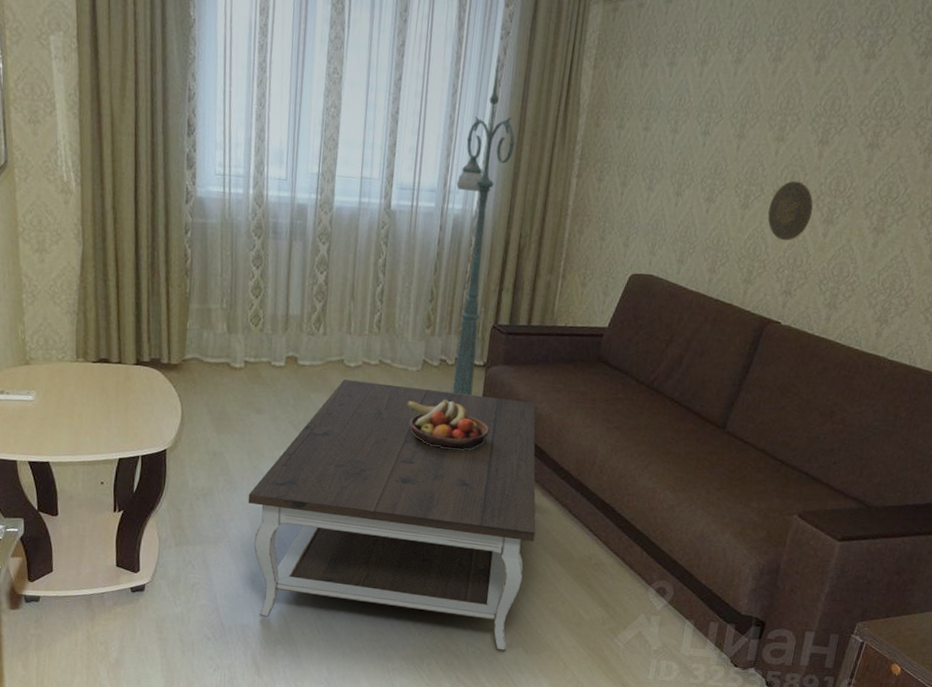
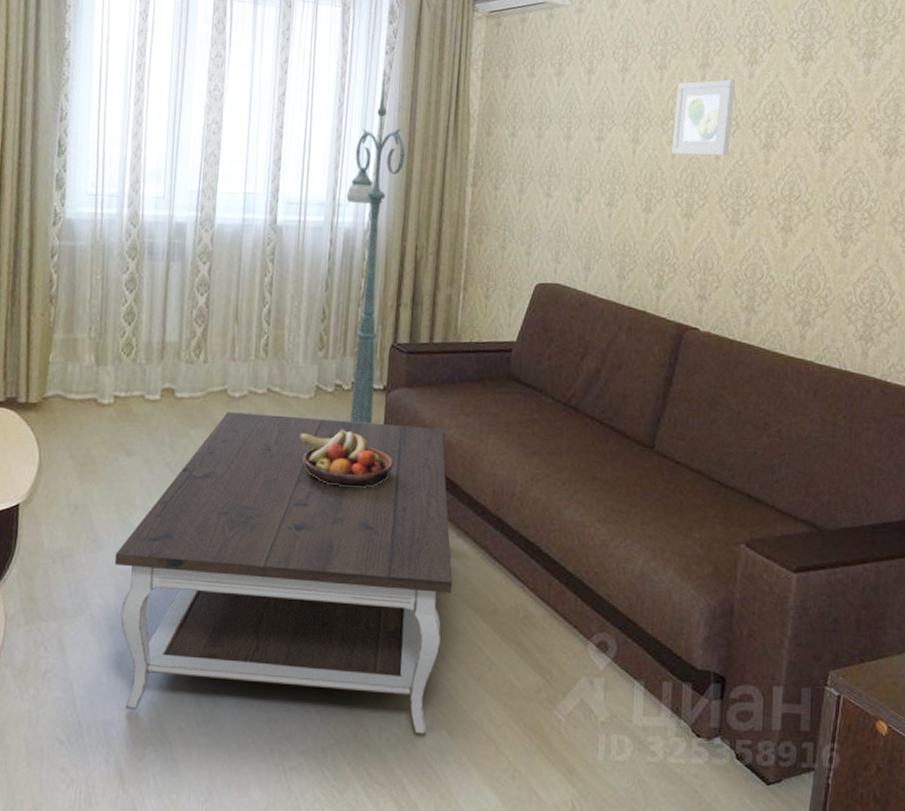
decorative plate: present [767,180,813,241] -> none [672,183,717,244]
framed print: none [775,74,850,155] -> present [671,79,736,157]

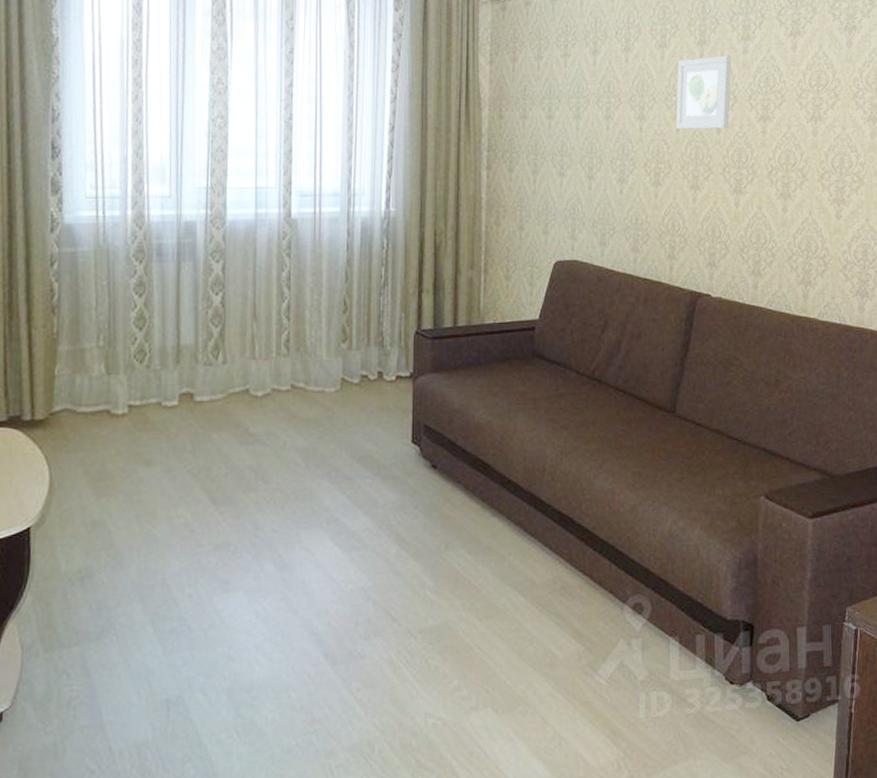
coffee table: present [114,412,453,734] -> none [138,410,489,727]
fruit bowl: present [299,430,393,488] -> none [327,421,424,477]
floor lamp: present [346,71,406,424] -> none [361,58,419,412]

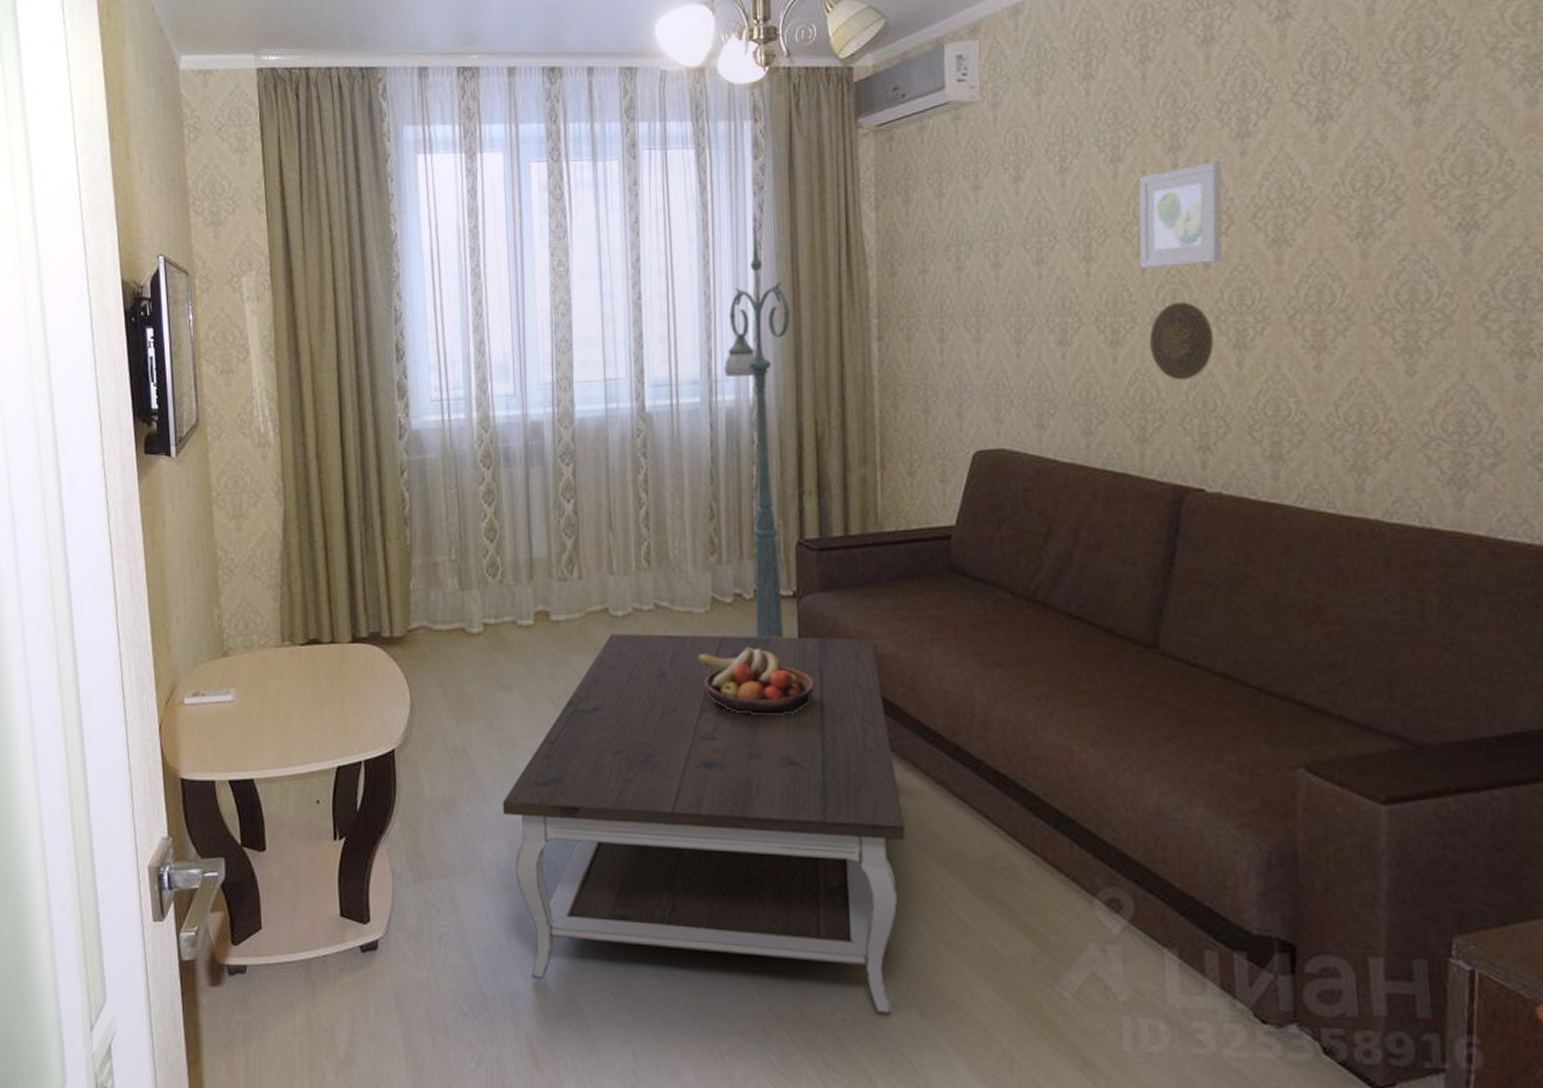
coffee table: none [138,410,489,727] -> present [502,634,905,1014]
fruit bowl: none [327,421,424,477] -> present [698,647,815,715]
floor lamp: none [361,58,419,412] -> present [724,215,791,638]
decorative plate: none [680,156,722,214] -> present [1150,301,1215,381]

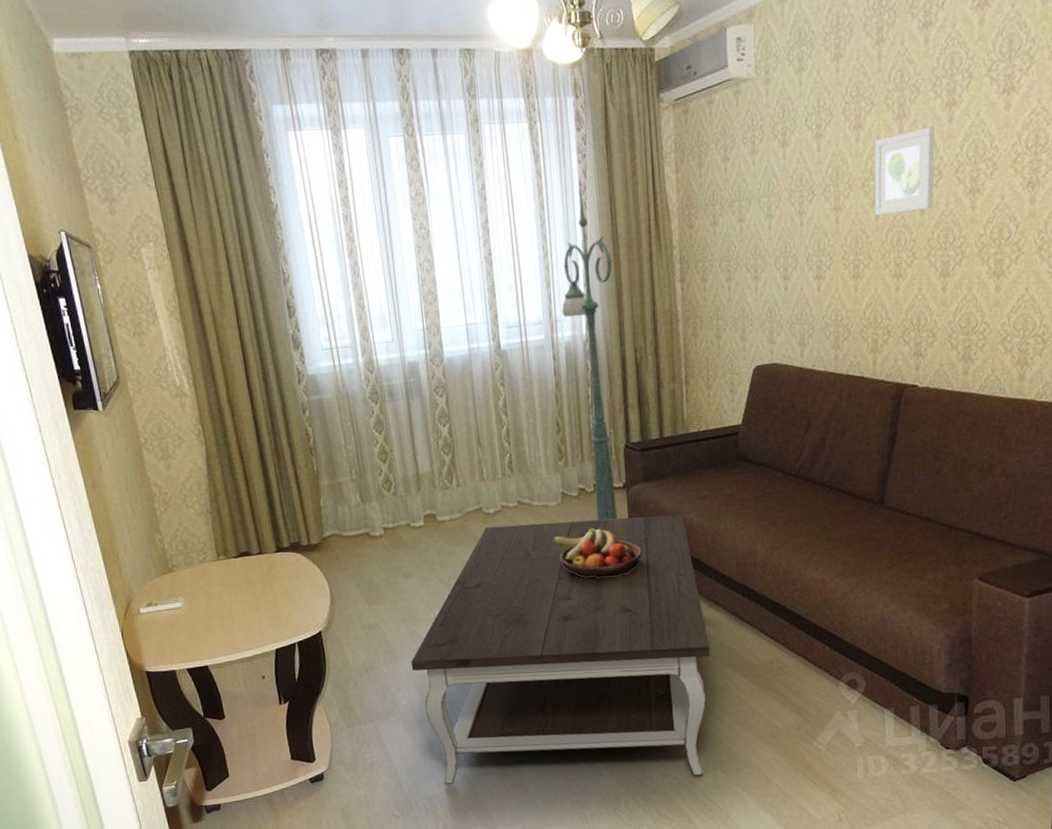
decorative plate: present [1150,301,1215,381] -> none [881,241,927,303]

